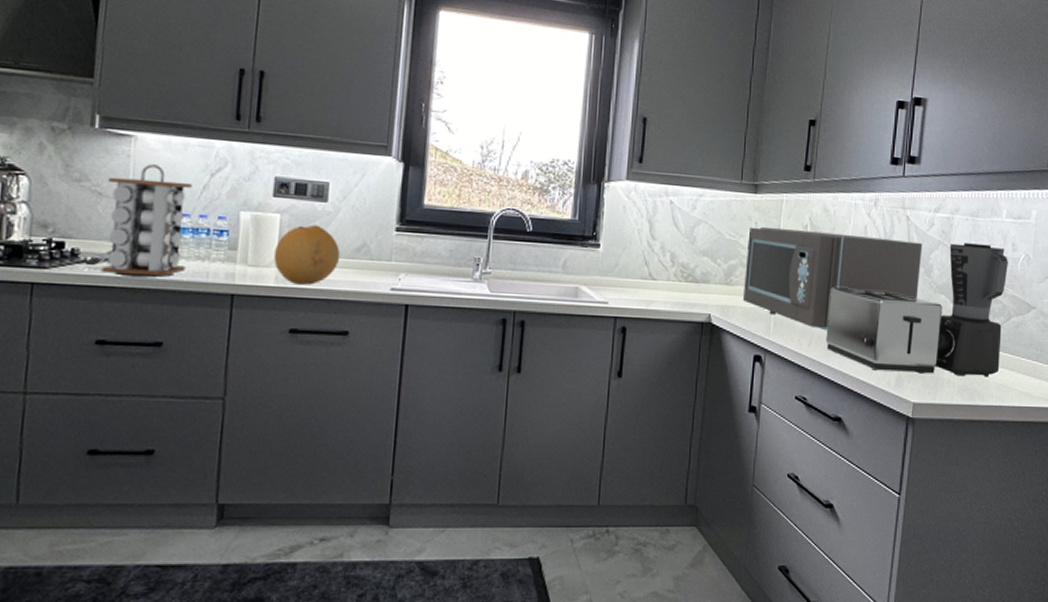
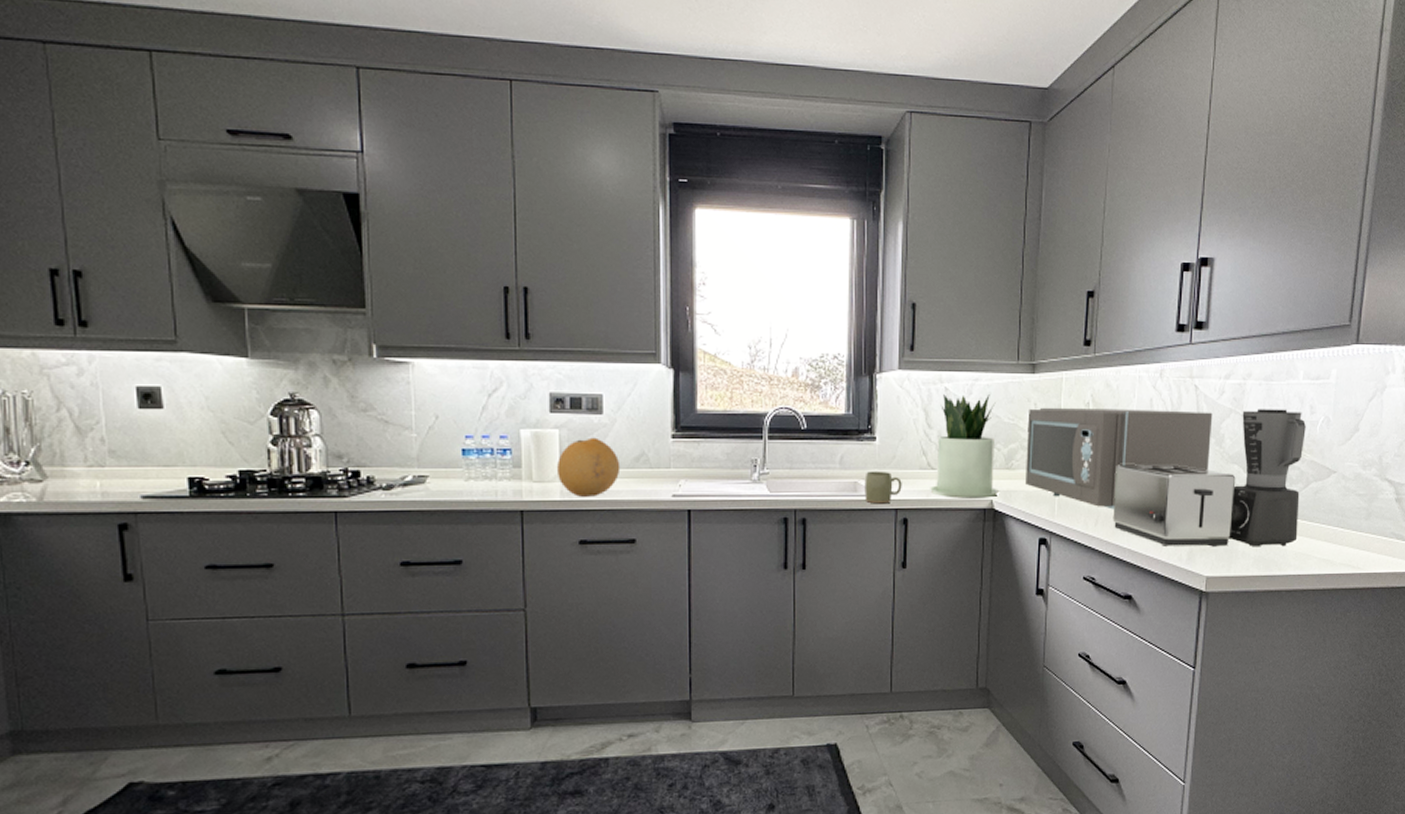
spice rack: present [101,163,192,278] -> none [393,388,475,500]
mug: none [585,277,623,311] -> present [864,470,902,504]
planter: none [650,207,718,313] -> present [930,394,999,500]

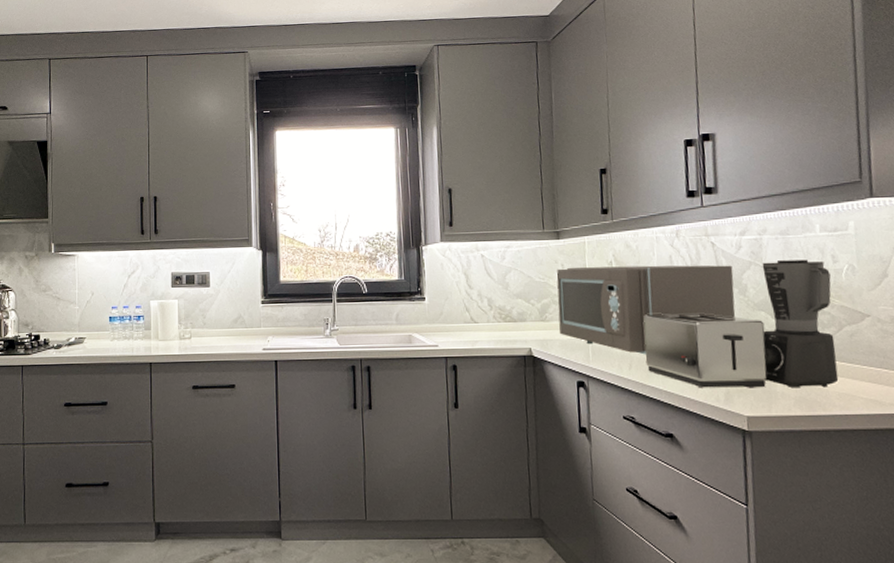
fruit: present [557,437,621,498] -> none [177,305,223,353]
mug: present [864,470,902,504] -> none [417,325,450,353]
planter: present [930,394,999,500] -> none [474,259,536,348]

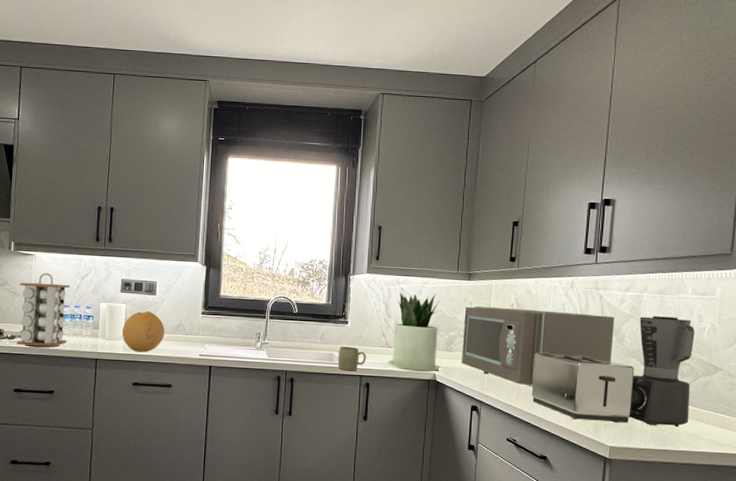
spice rack: none [63,273,118,356] -> present [16,272,70,348]
fruit: none [177,305,223,353] -> present [122,311,165,353]
mug: none [417,325,450,353] -> present [338,346,366,371]
planter: none [474,259,536,348] -> present [387,293,440,373]

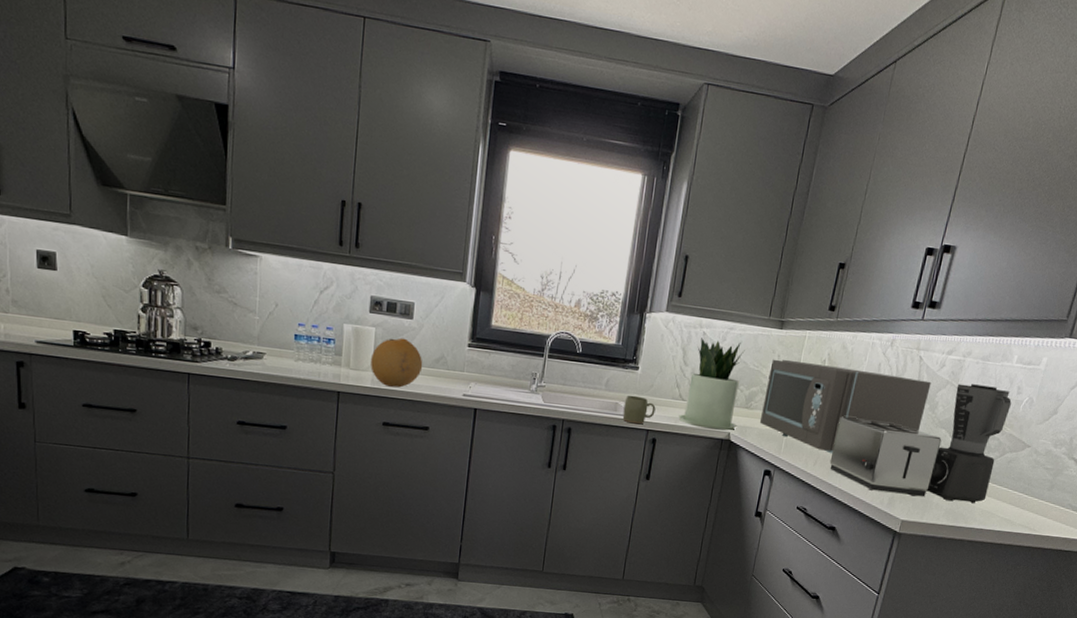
spice rack: present [16,272,70,348] -> none [239,280,306,374]

